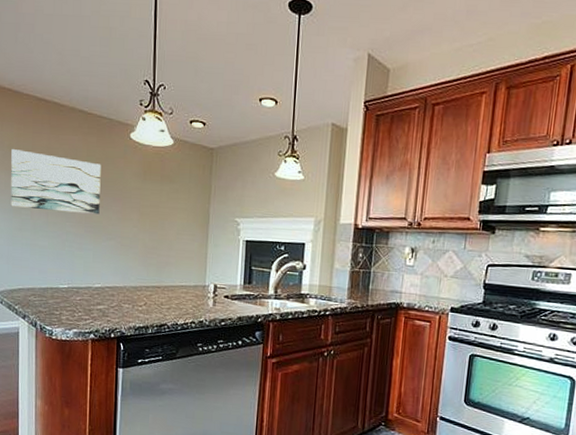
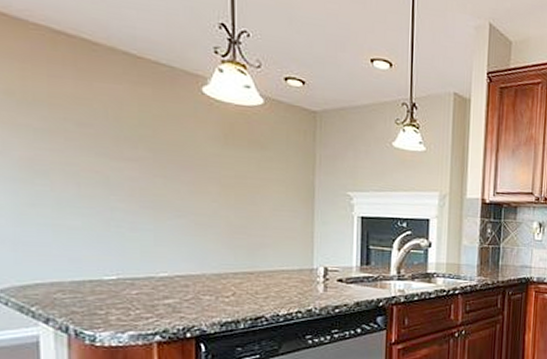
wall art: present [11,149,101,215] -> none [12,96,162,186]

